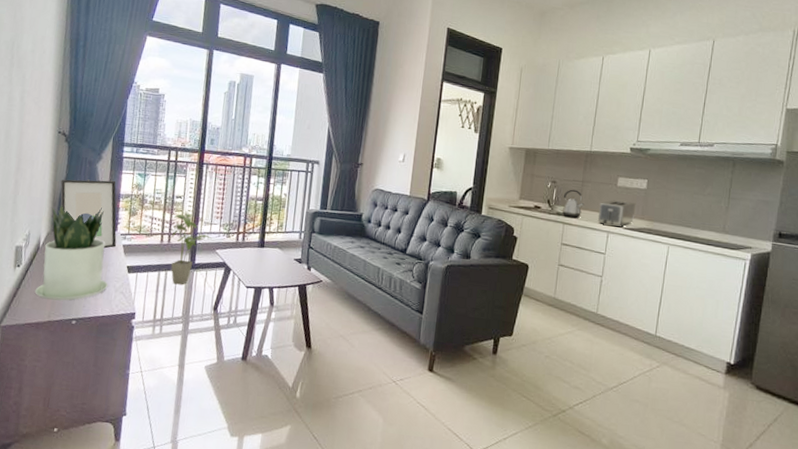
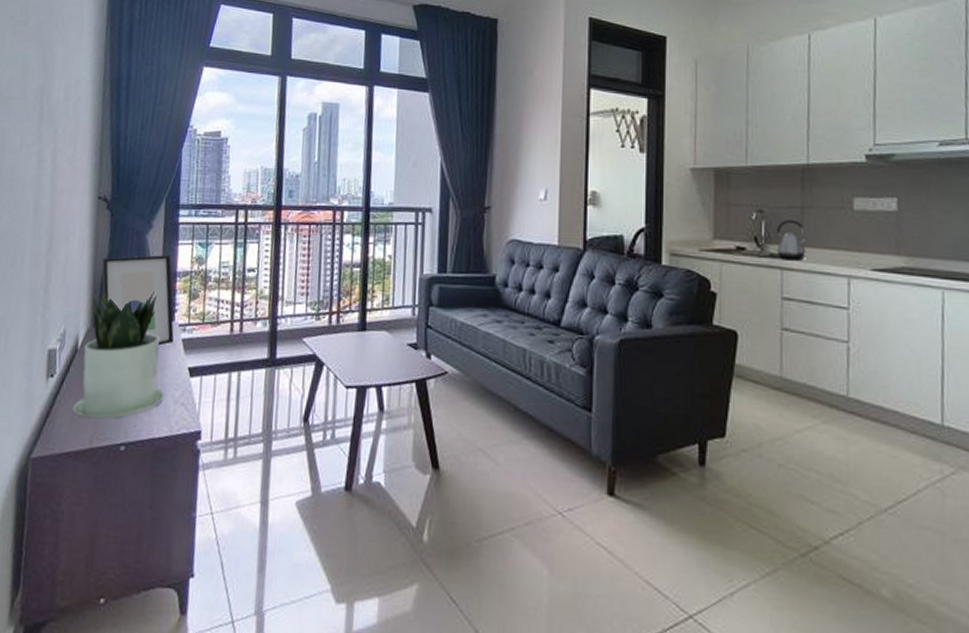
house plant: present [170,213,211,285] -> none [242,291,295,390]
toaster: present [598,200,636,228] -> none [831,230,886,269]

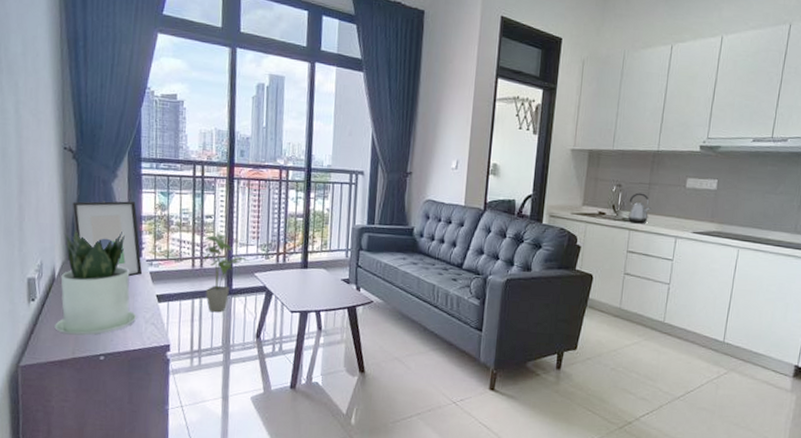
house plant: none [242,291,295,390] -> present [202,234,248,313]

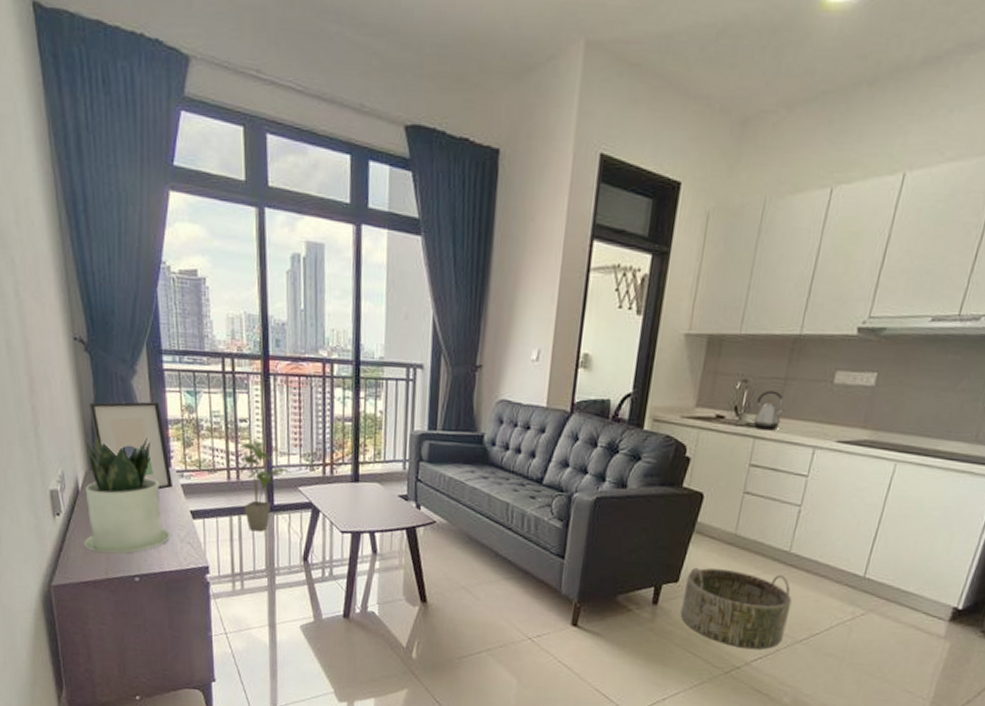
basket: none [580,336,669,406] -> present [680,567,793,650]

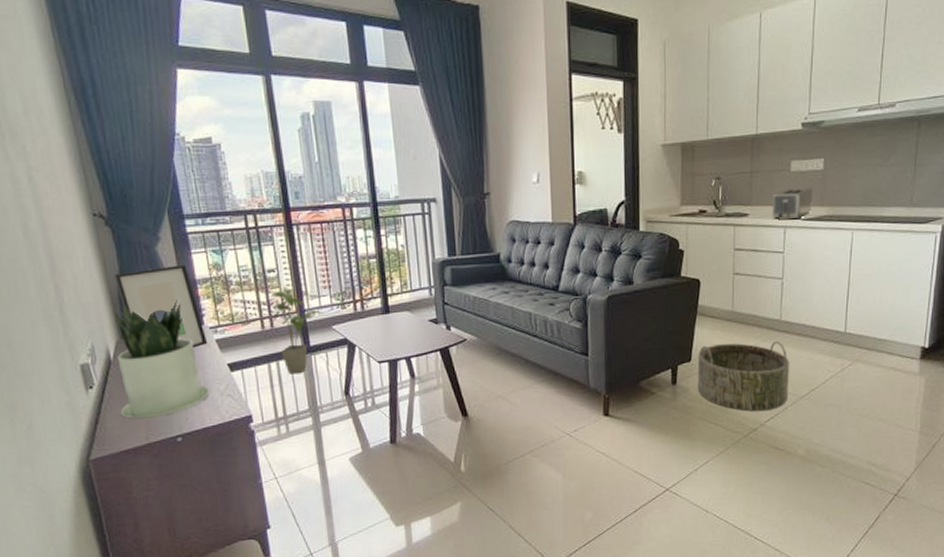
kettle: present [751,390,786,430] -> none [729,183,756,218]
toaster: none [802,403,858,441] -> present [773,188,814,220]

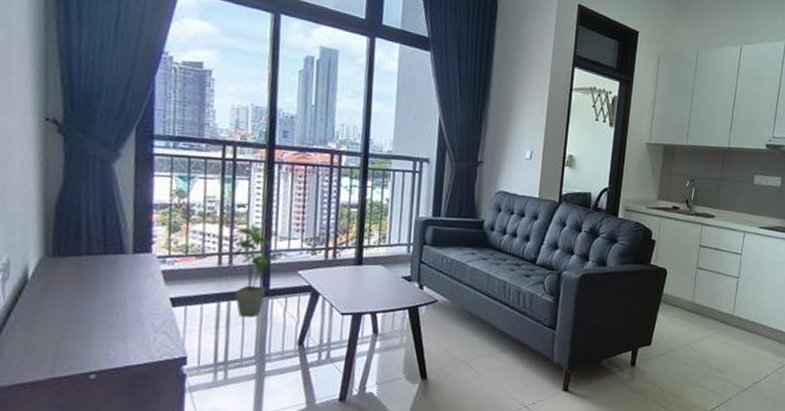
planter: present [113,300,210,421] -> none [25,220,143,351]
picture frame: present [114,264,208,348] -> none [55,185,152,277]
basket: present [697,341,790,411] -> none [654,331,738,399]
toaster: present [773,188,814,220] -> none [735,198,771,227]

